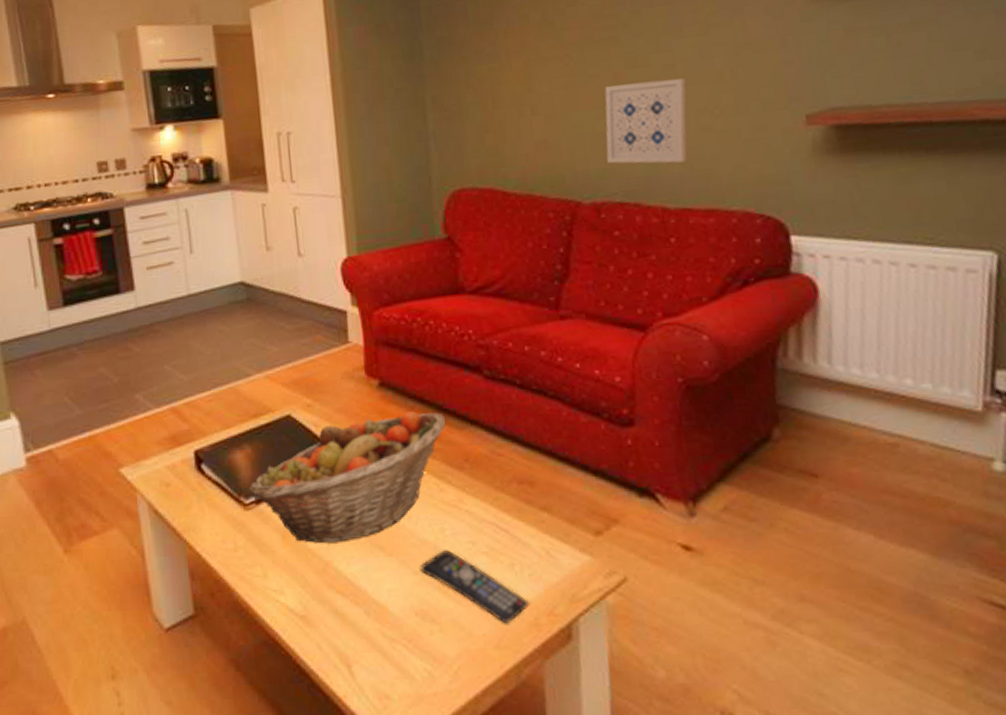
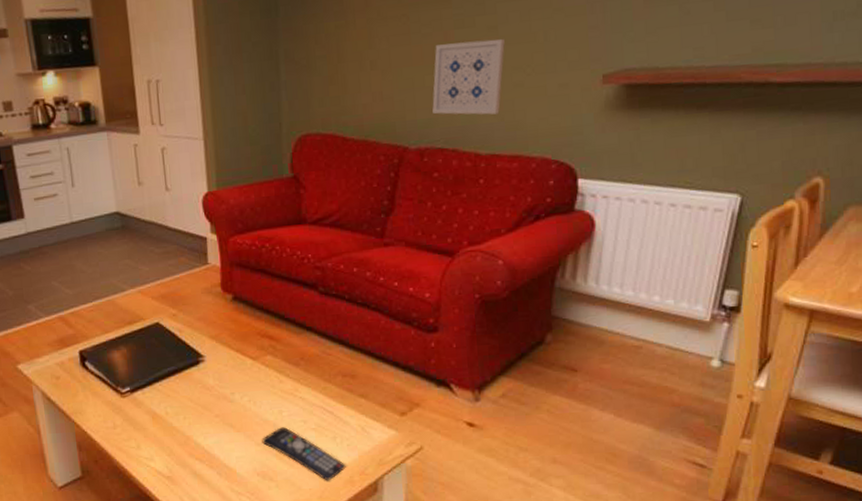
fruit basket: present [249,411,446,544] -> none [125,320,287,423]

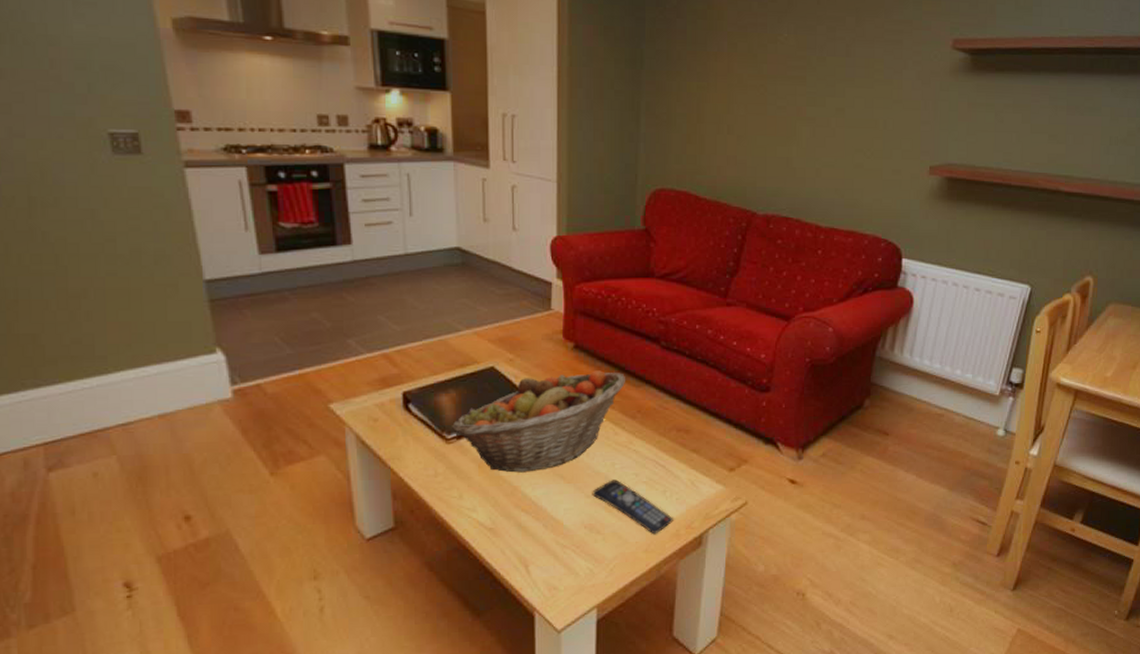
fruit basket: none [125,320,287,423] -> present [452,370,626,473]
wall art: present [432,38,505,115] -> none [781,119,850,191]

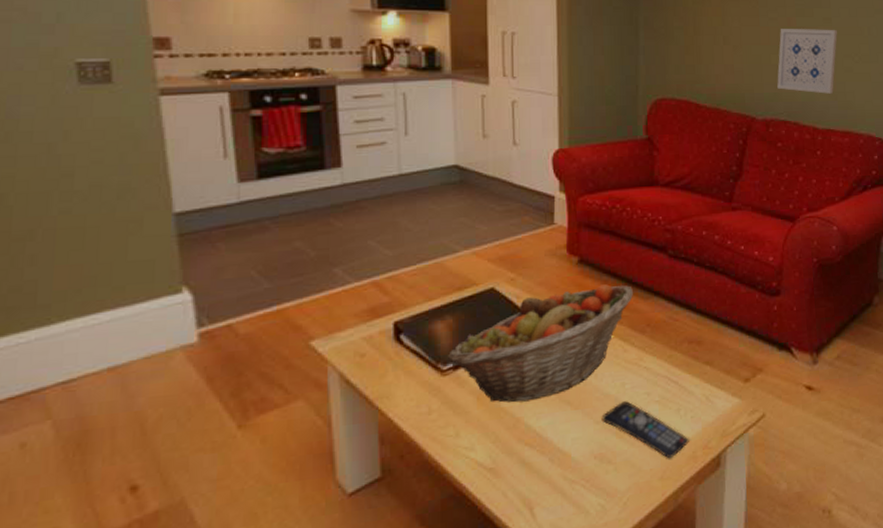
wall art: none [781,119,850,191] -> present [777,29,838,94]

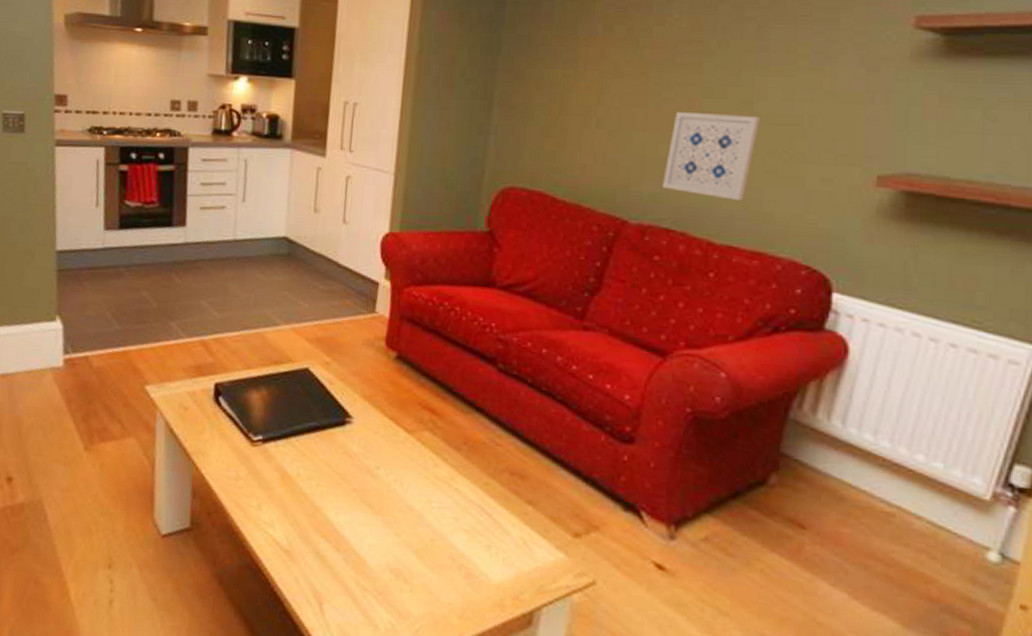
fruit basket: present [448,284,634,403] -> none [259,385,453,494]
remote control: present [601,401,689,459] -> none [402,520,498,599]

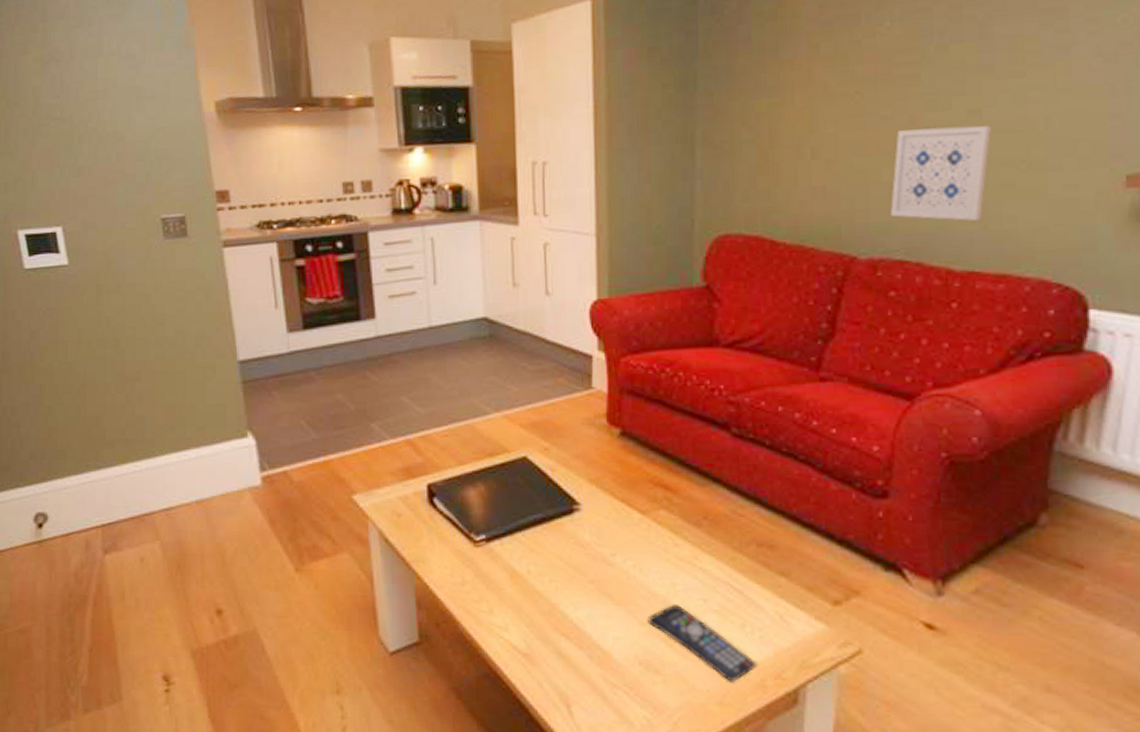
remote control: none [402,520,498,599] -> present [647,604,757,683]

